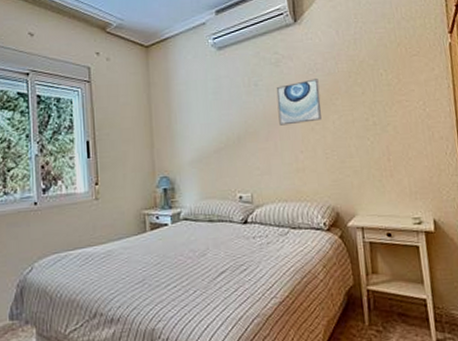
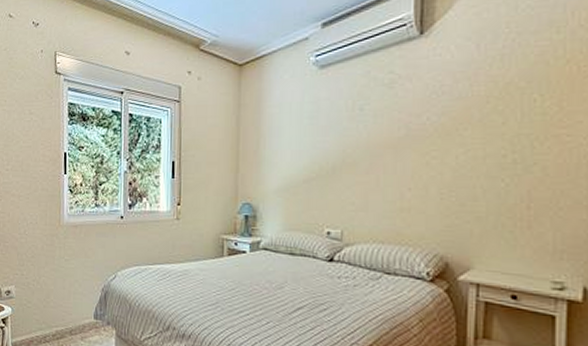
wall art: present [276,79,322,126] -> none [385,104,443,157]

